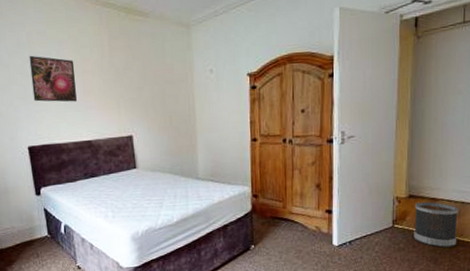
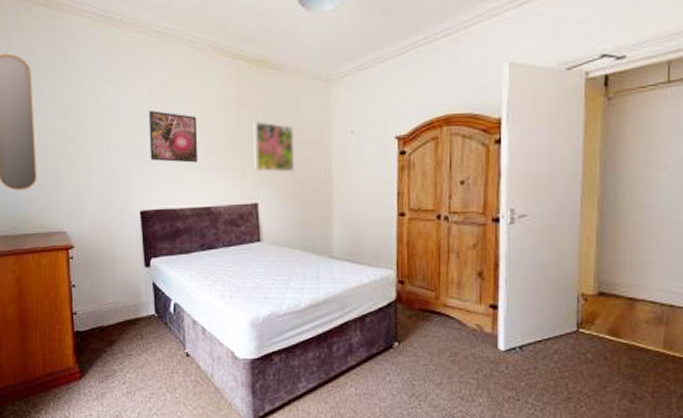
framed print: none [124,62,164,108] -> present [253,120,295,173]
wastebasket: present [414,202,458,248] -> none [606,302,666,363]

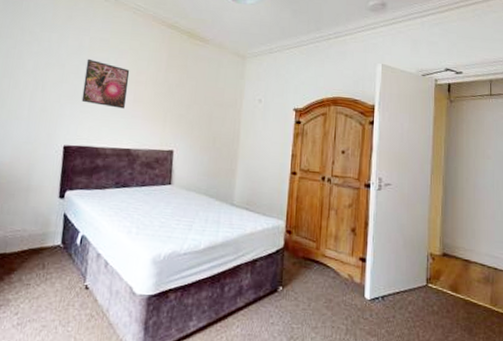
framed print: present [253,120,295,173] -> none [174,80,211,127]

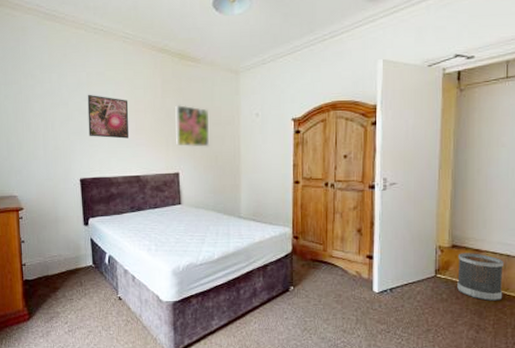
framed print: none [174,80,211,127] -> present [175,104,210,147]
wastebasket: none [448,262,492,317] -> present [457,253,504,301]

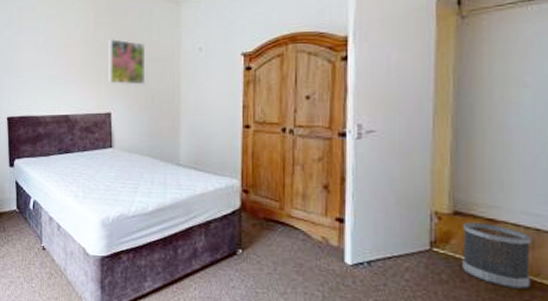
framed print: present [87,94,129,139] -> none [17,29,59,75]

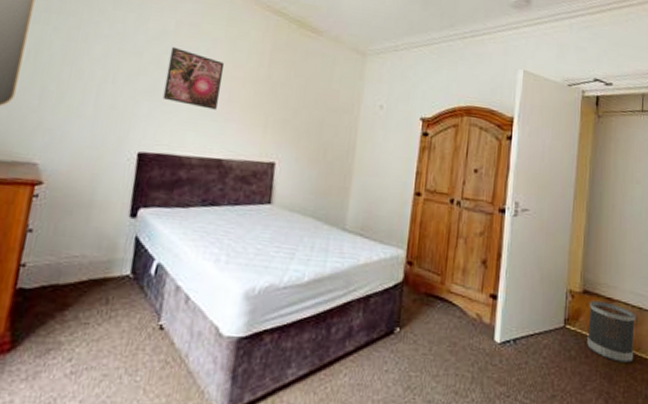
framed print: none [17,29,59,75] -> present [162,46,225,110]
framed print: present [109,38,146,85] -> none [277,78,324,136]

